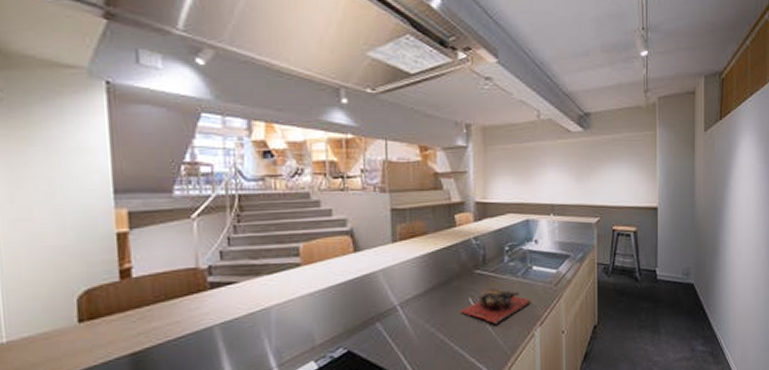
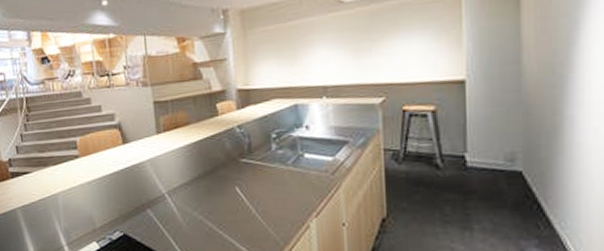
cutting board: present [460,287,532,324] -> none [227,176,305,213]

